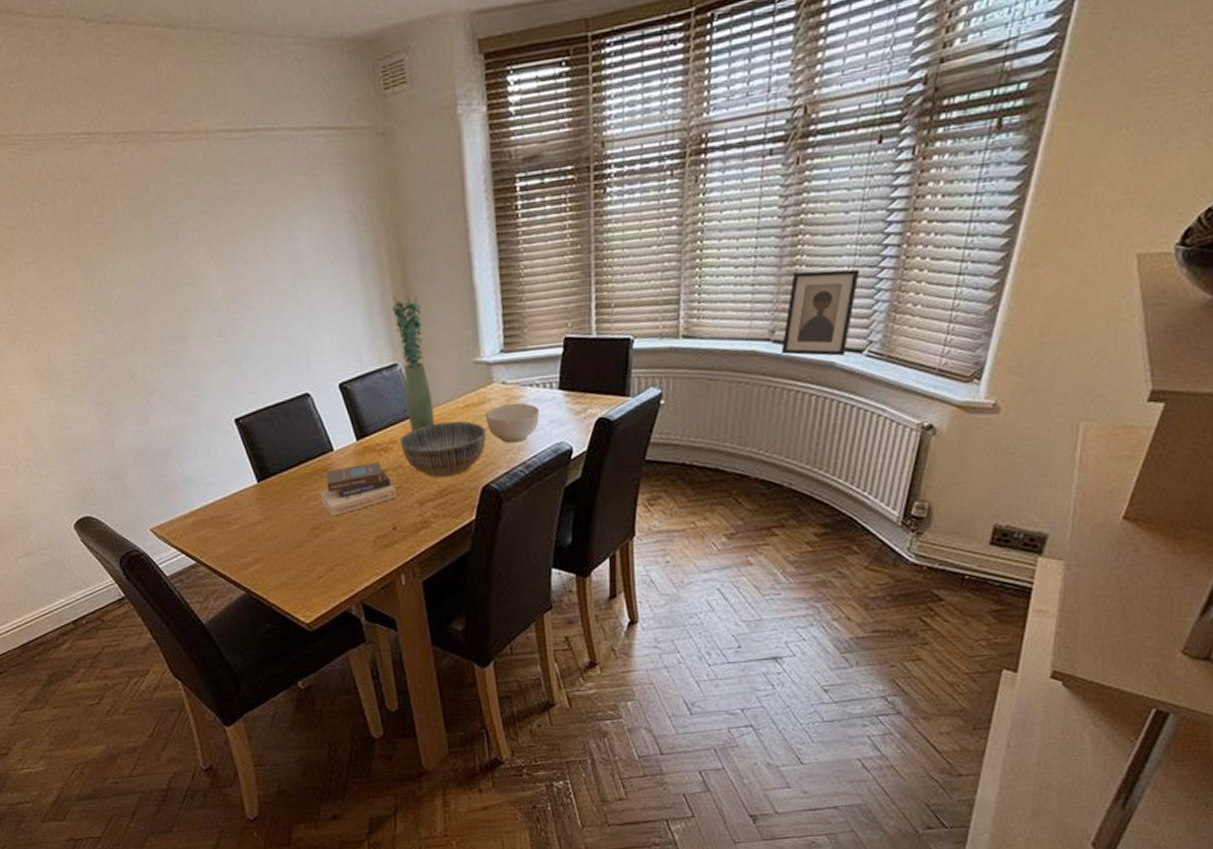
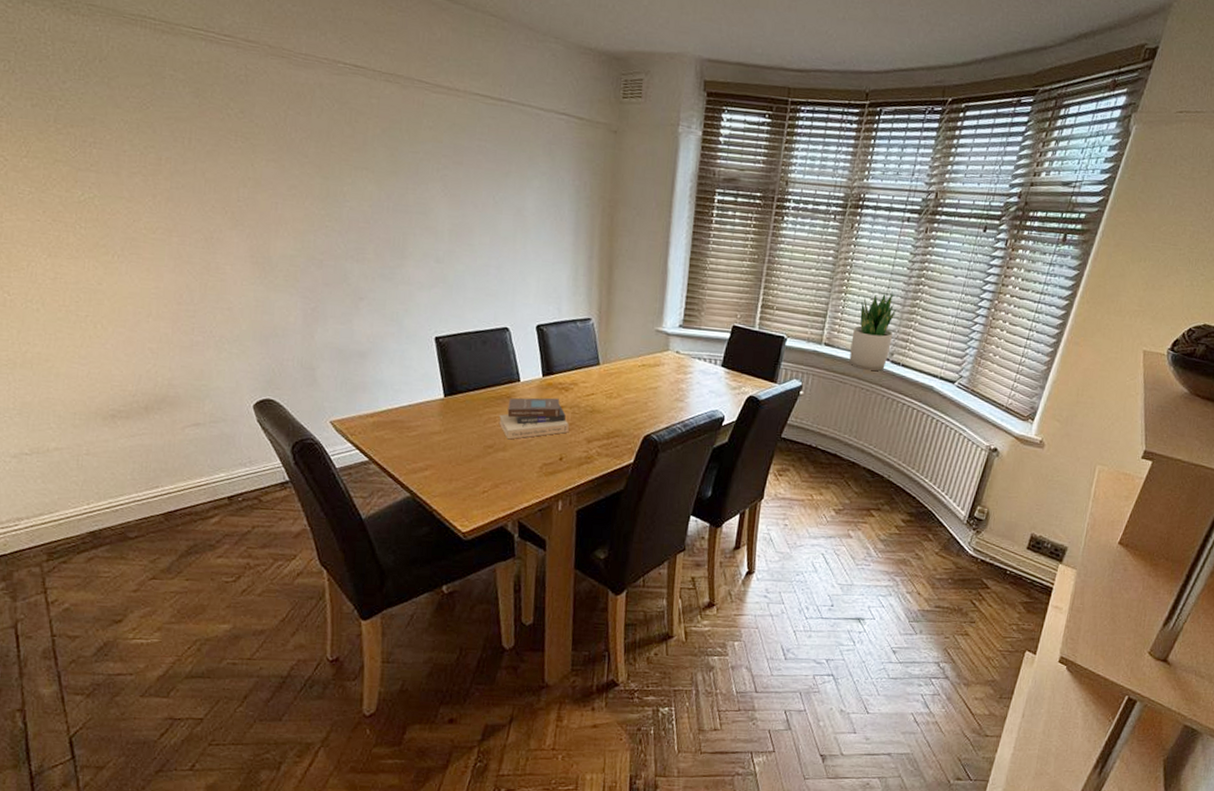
vase: present [392,296,435,431] -> none [591,262,620,378]
bowl: present [399,421,487,478] -> none [580,374,656,423]
bowl: present [485,403,540,443] -> none [657,370,703,404]
planter: none [716,253,772,360] -> present [849,293,897,372]
picture frame: present [781,269,859,356] -> none [896,313,960,383]

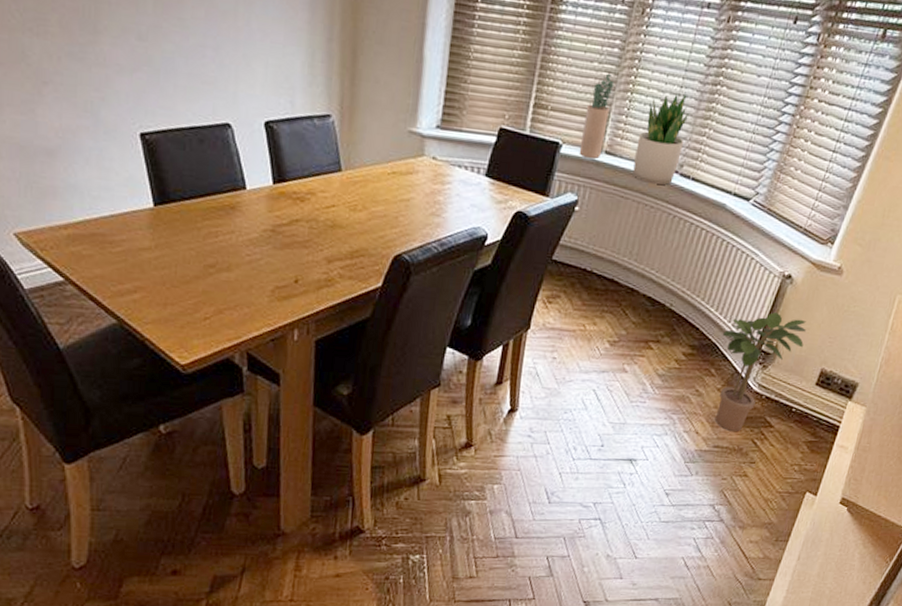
books: present [498,397,570,440] -> none [221,208,306,258]
vase: none [802,275,830,350] -> present [579,70,615,159]
potted plant: none [935,482,1014,593] -> present [715,312,806,432]

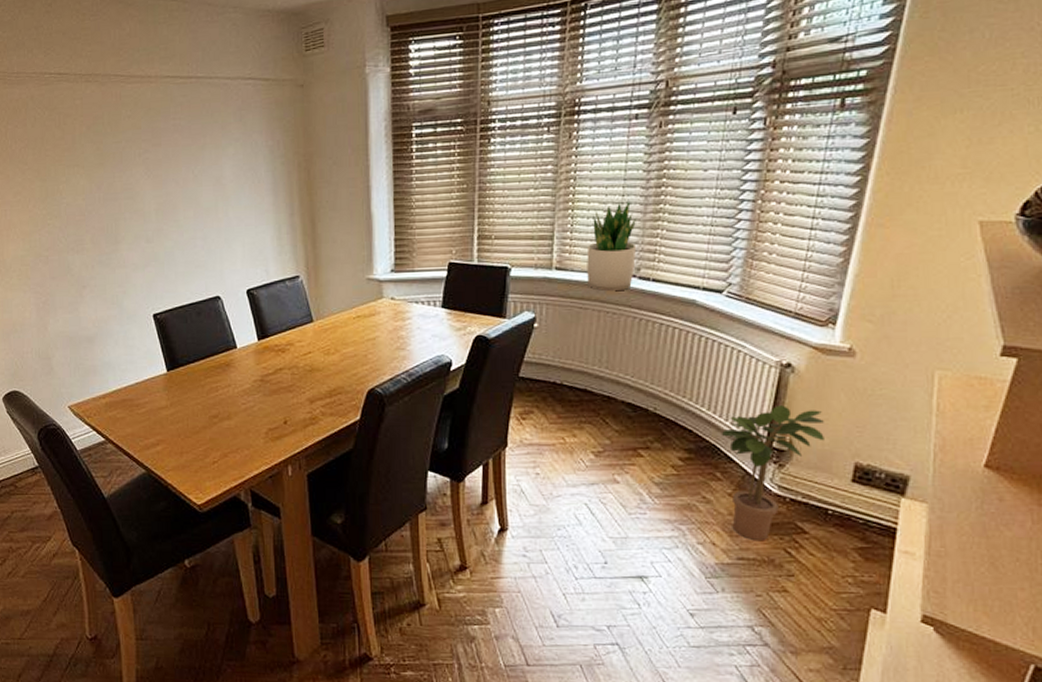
vase: present [579,70,615,159] -> none [528,193,553,277]

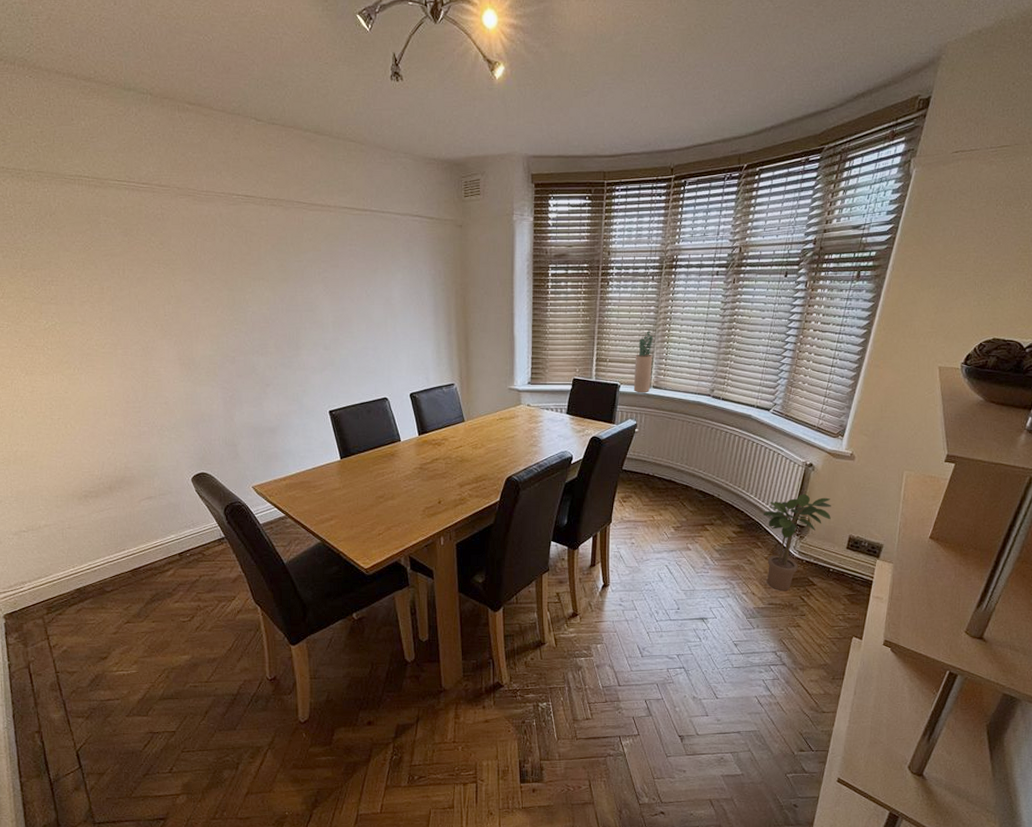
vase: none [528,193,553,277] -> present [633,328,654,393]
planter: present [587,200,637,292] -> none [676,337,714,407]

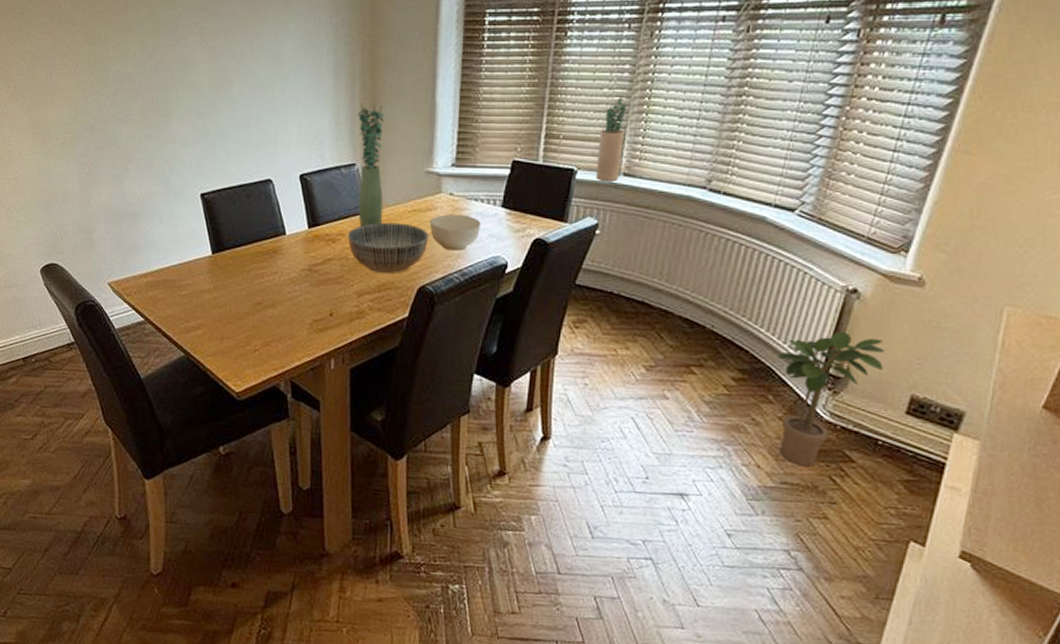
bowl: none [450,428,513,469] -> present [347,222,429,274]
vase: none [454,336,477,433] -> present [358,103,384,227]
bowl: none [513,421,552,448] -> present [429,215,482,251]

